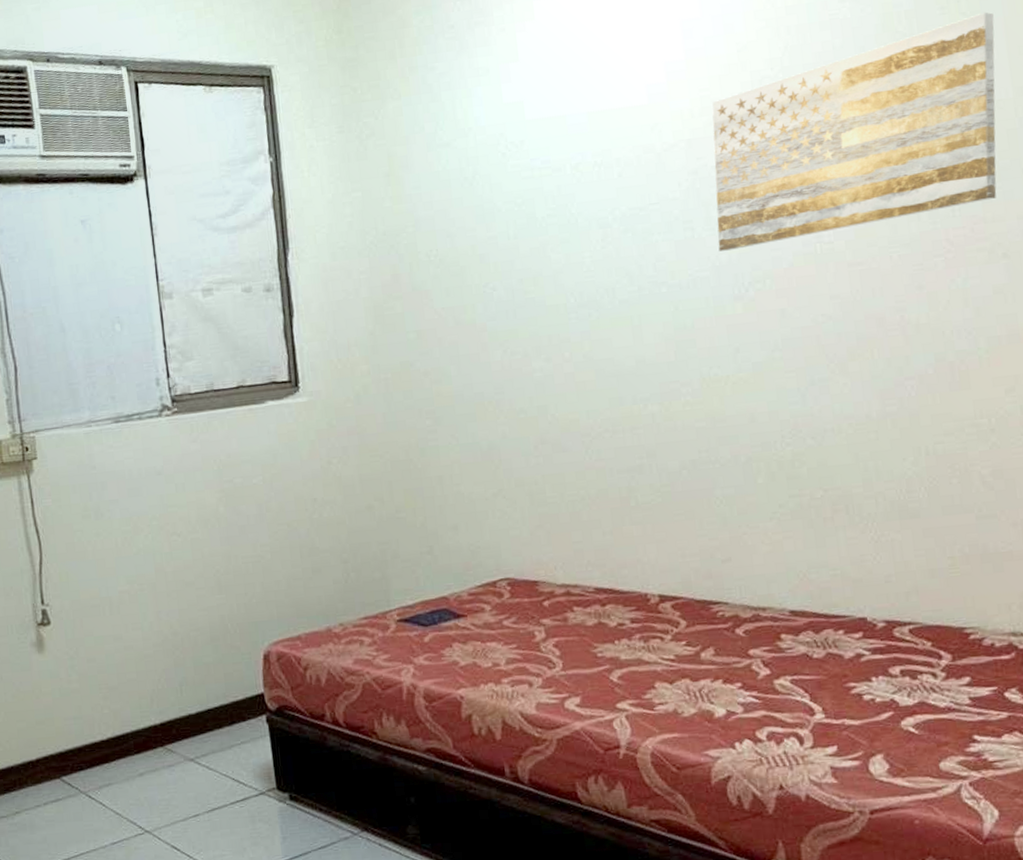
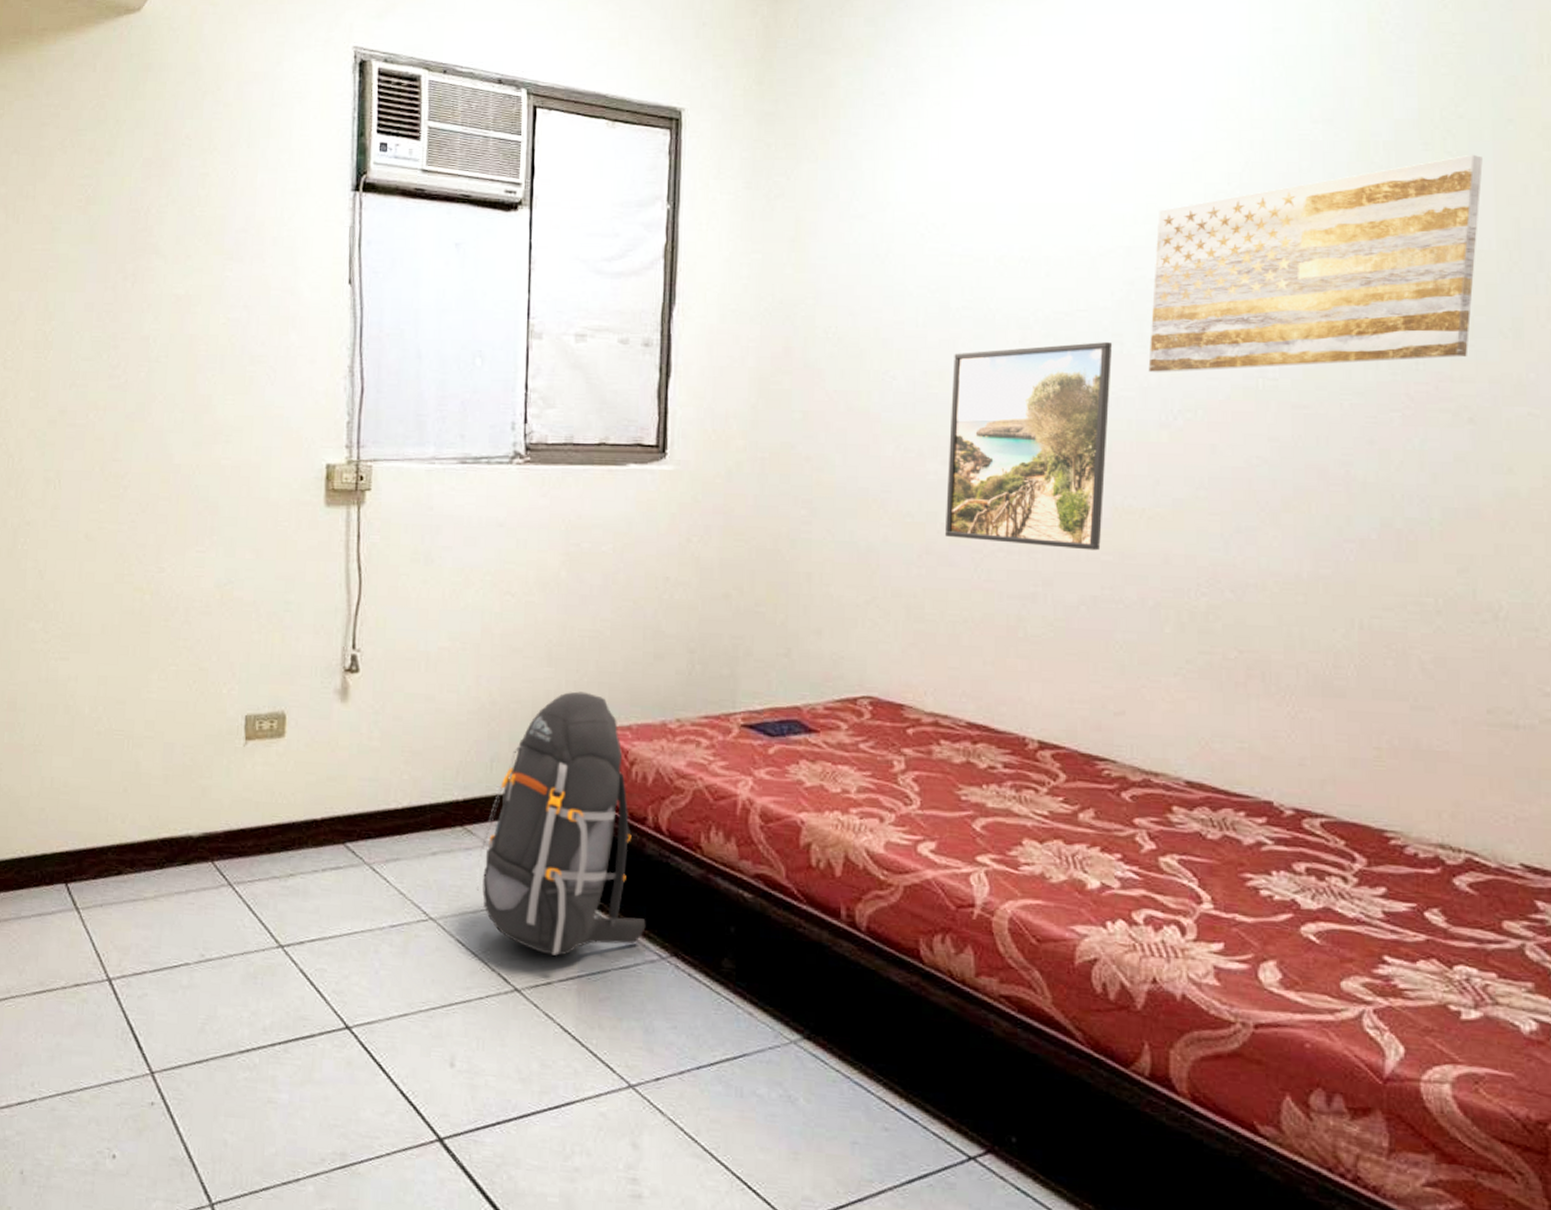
backpack: none [181,611,337,847] -> present [477,691,646,956]
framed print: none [545,229,694,426] -> present [944,342,1113,551]

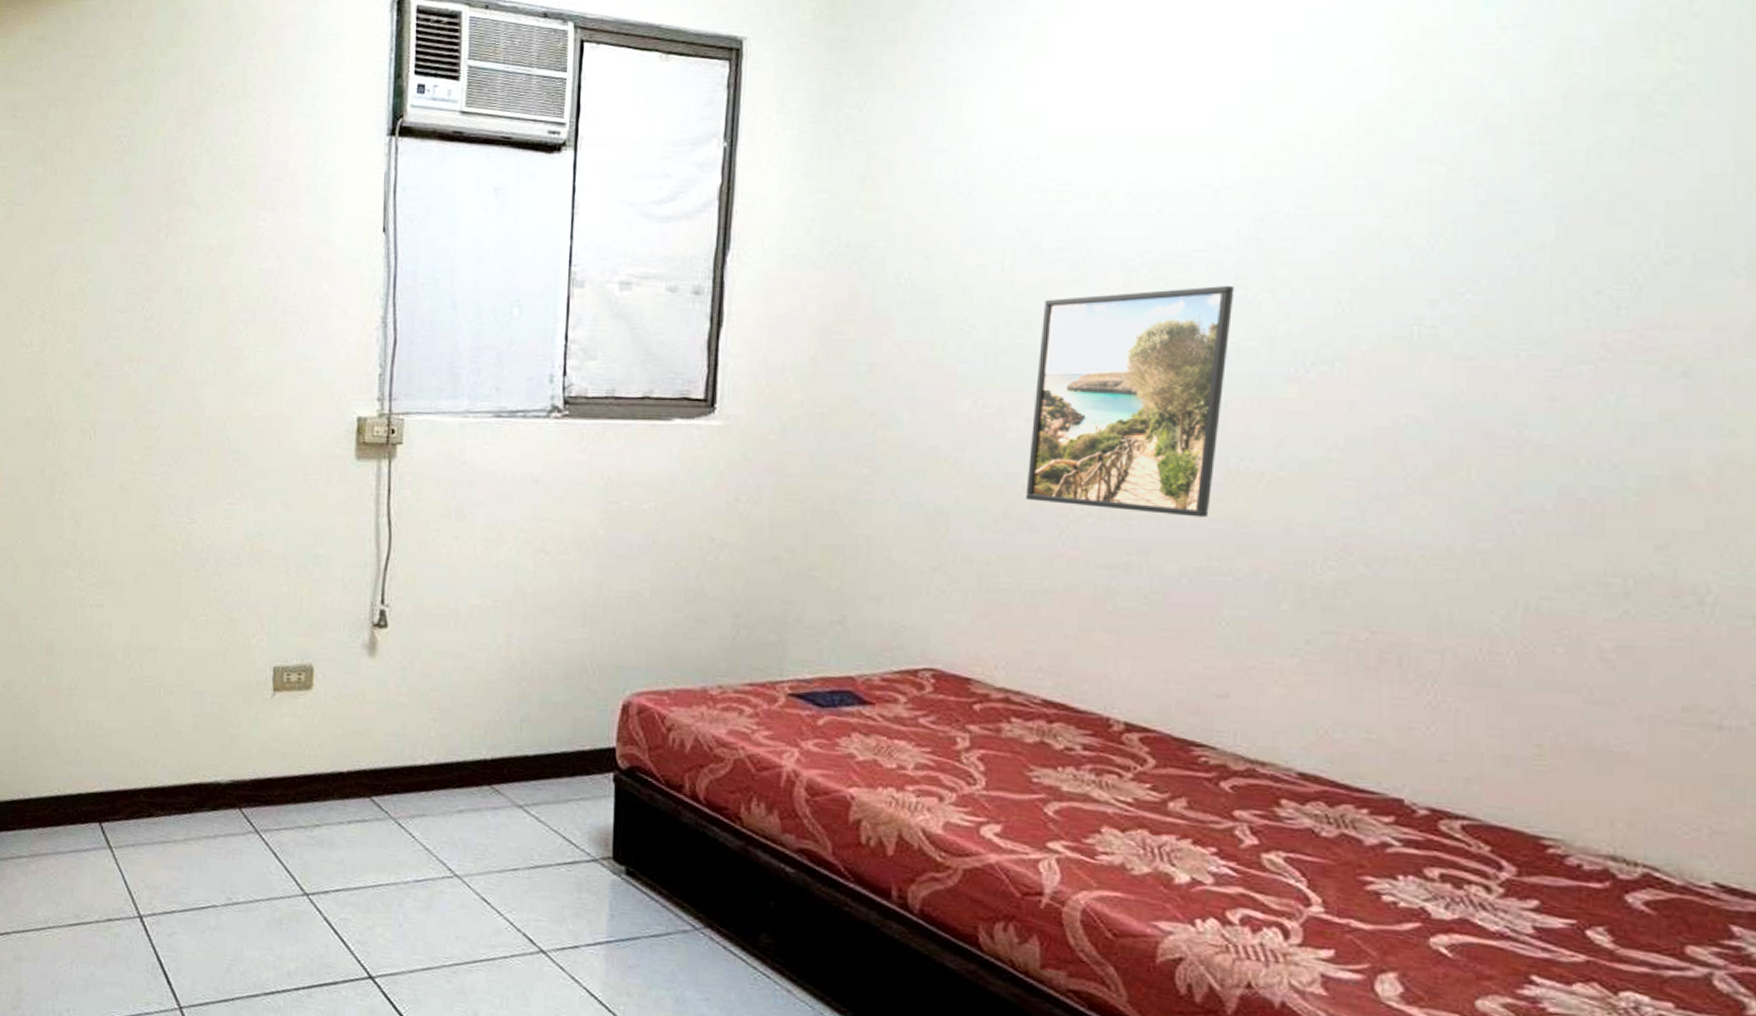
backpack: present [477,691,646,956] -> none [504,653,680,920]
wall art: present [1148,154,1483,373] -> none [1277,59,1722,321]

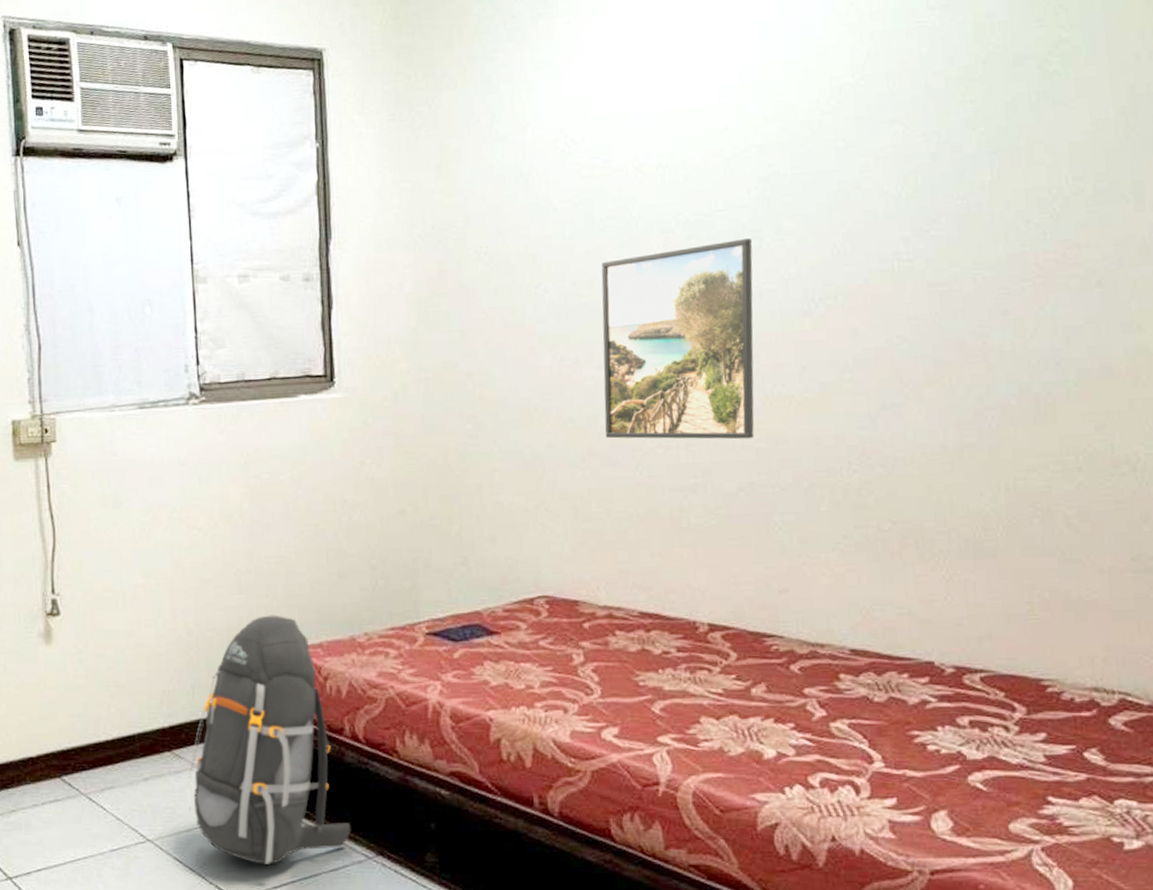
backpack: none [504,653,680,920] -> present [188,615,351,864]

